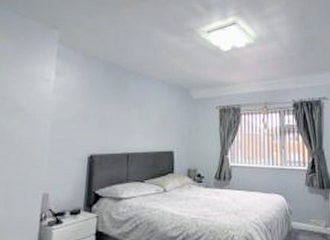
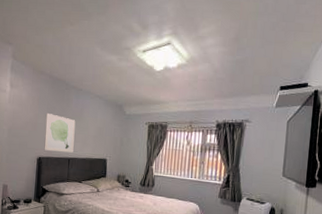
wall art: none [96,103,135,147] -> present [44,113,76,153]

